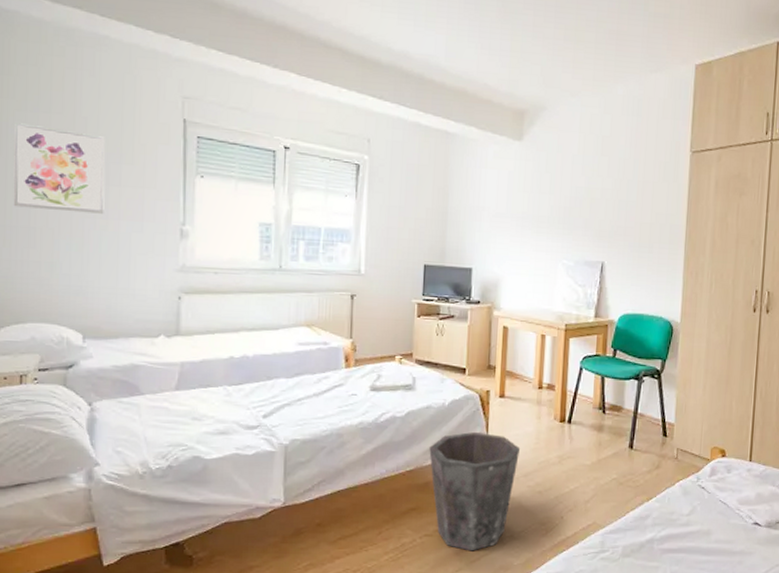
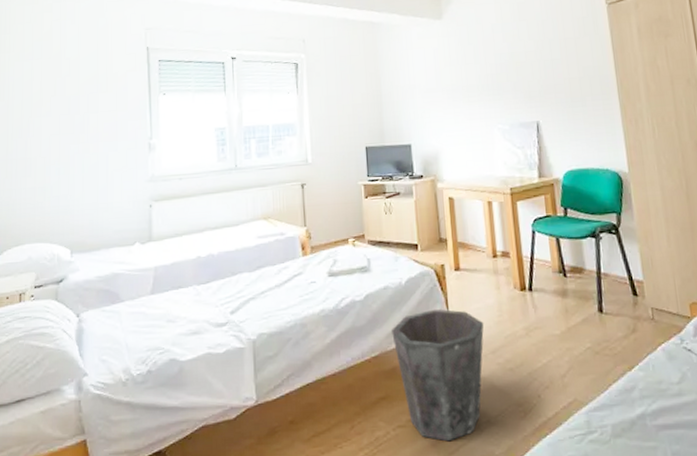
wall art: present [13,123,105,214] -> none [13,71,86,143]

